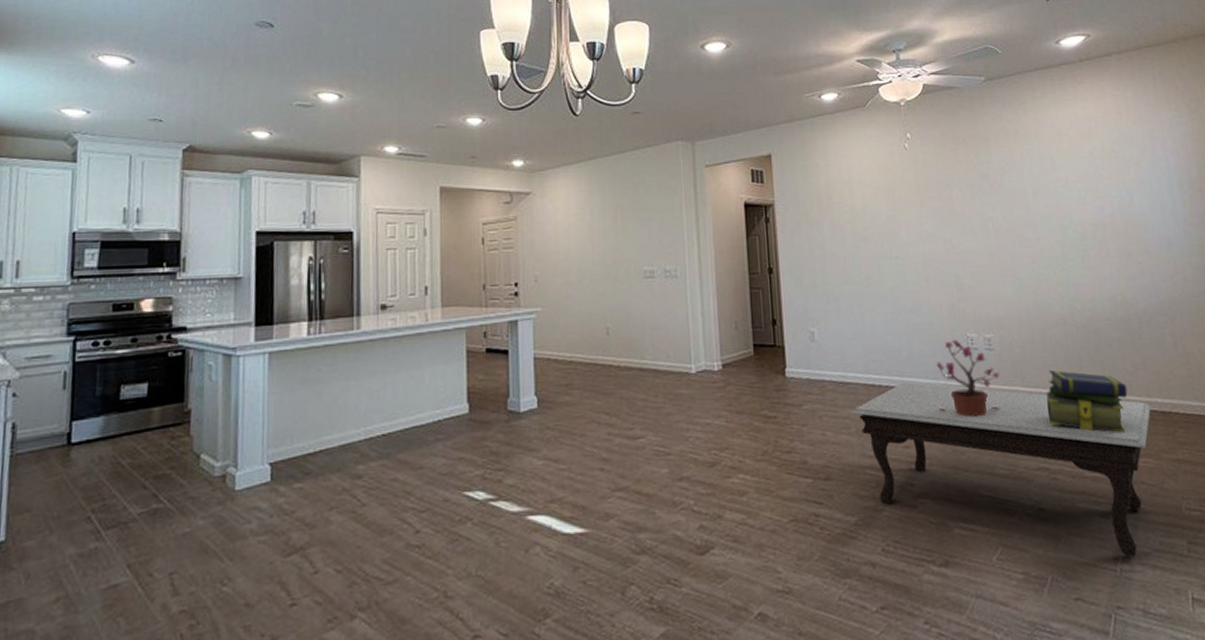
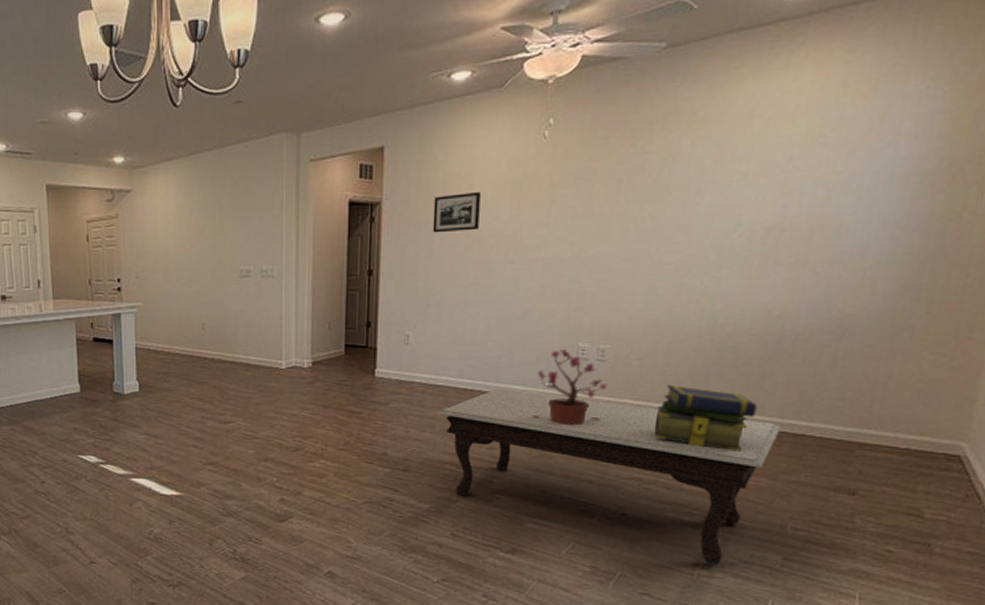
picture frame: none [820,194,863,232] -> present [432,191,481,233]

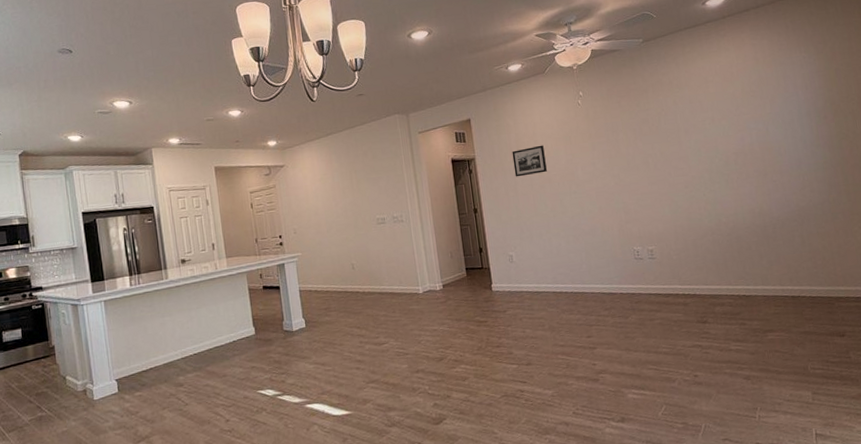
coffee table: present [438,389,780,564] -> none [545,288,783,406]
potted plant: present [532,349,607,426] -> none [610,253,662,311]
stack of books: present [654,384,758,452] -> none [698,270,764,315]

